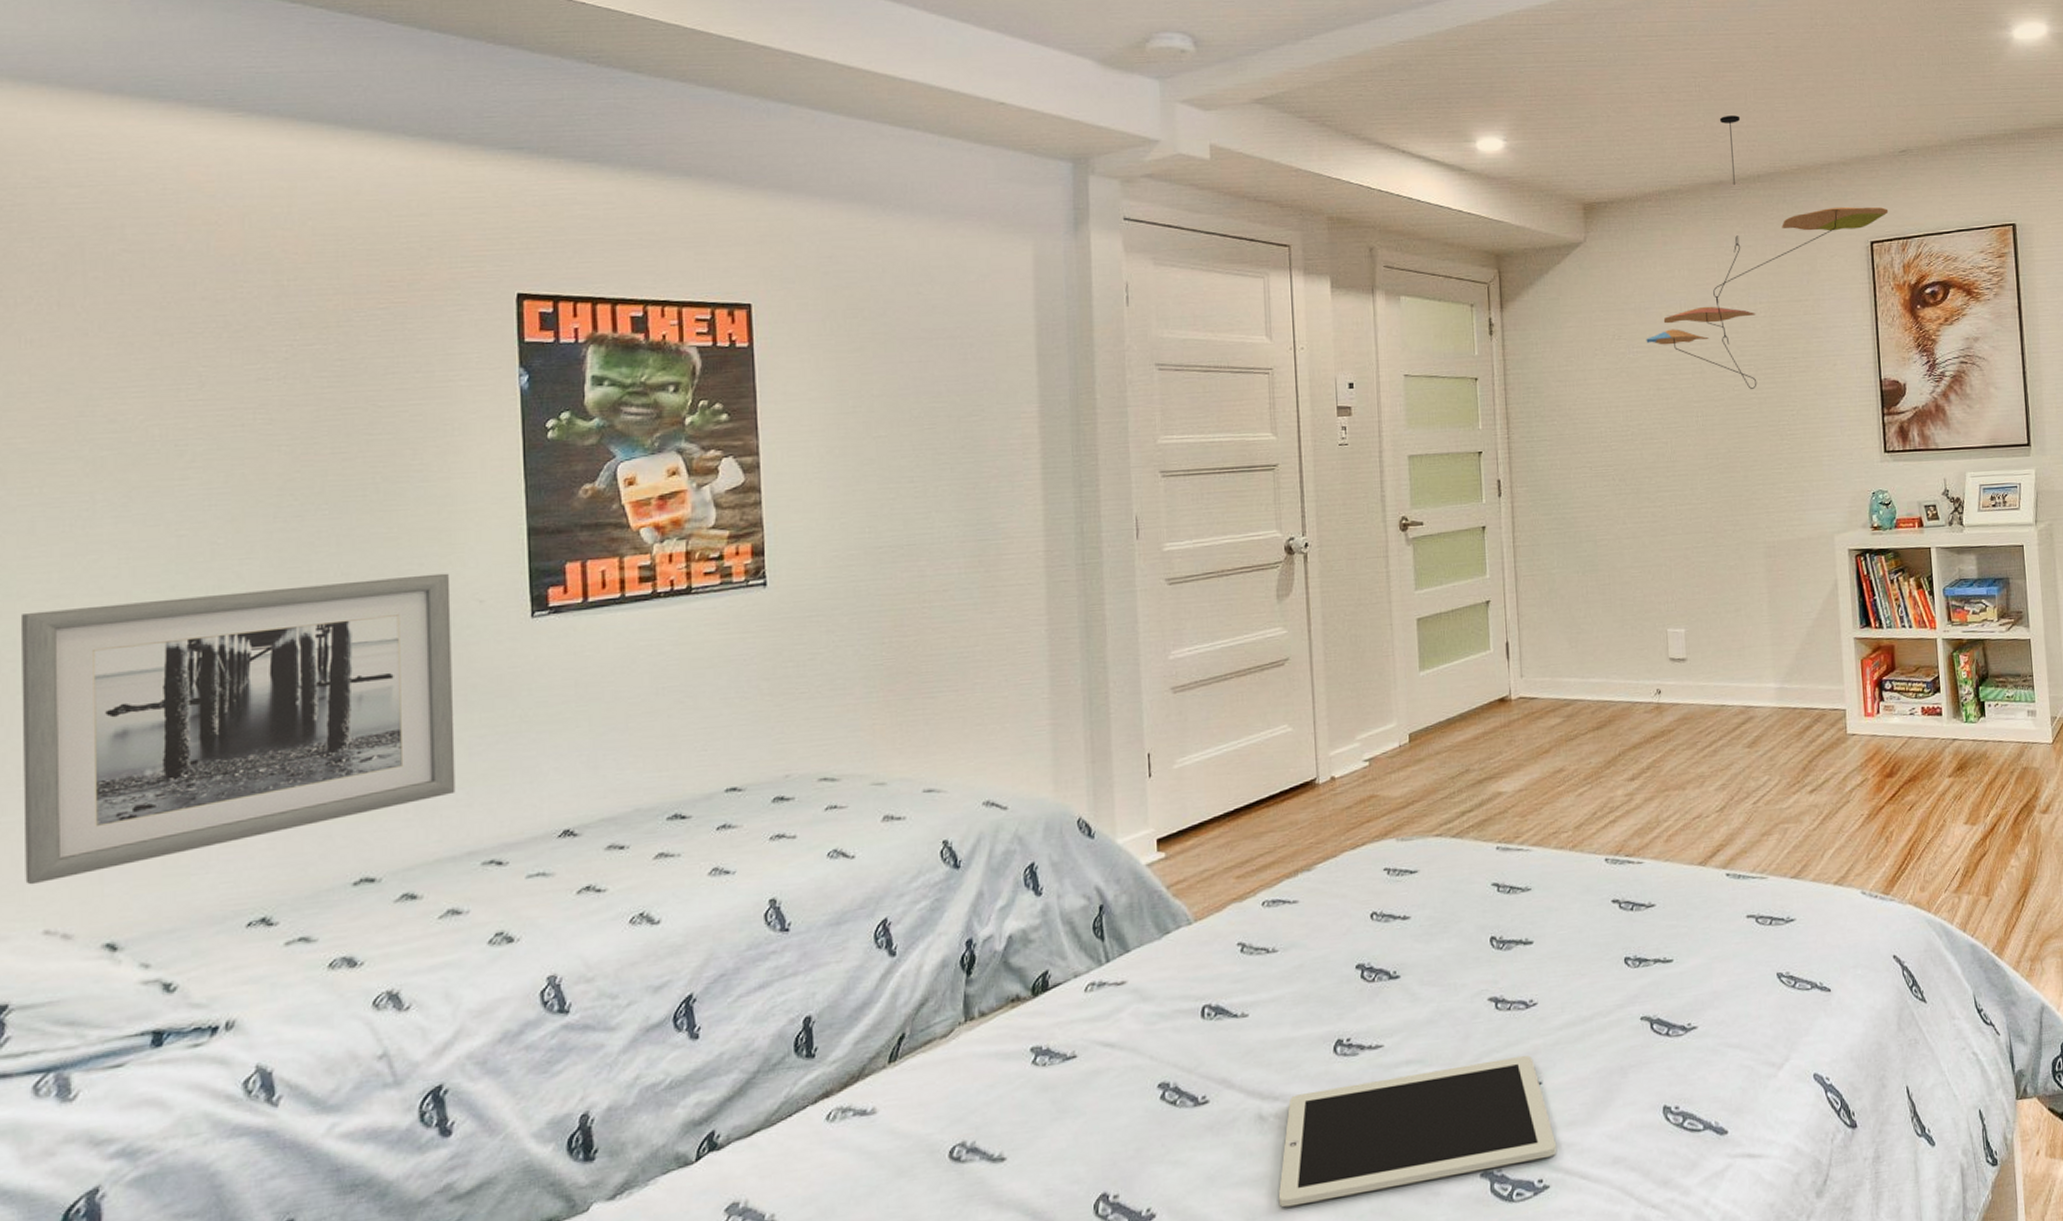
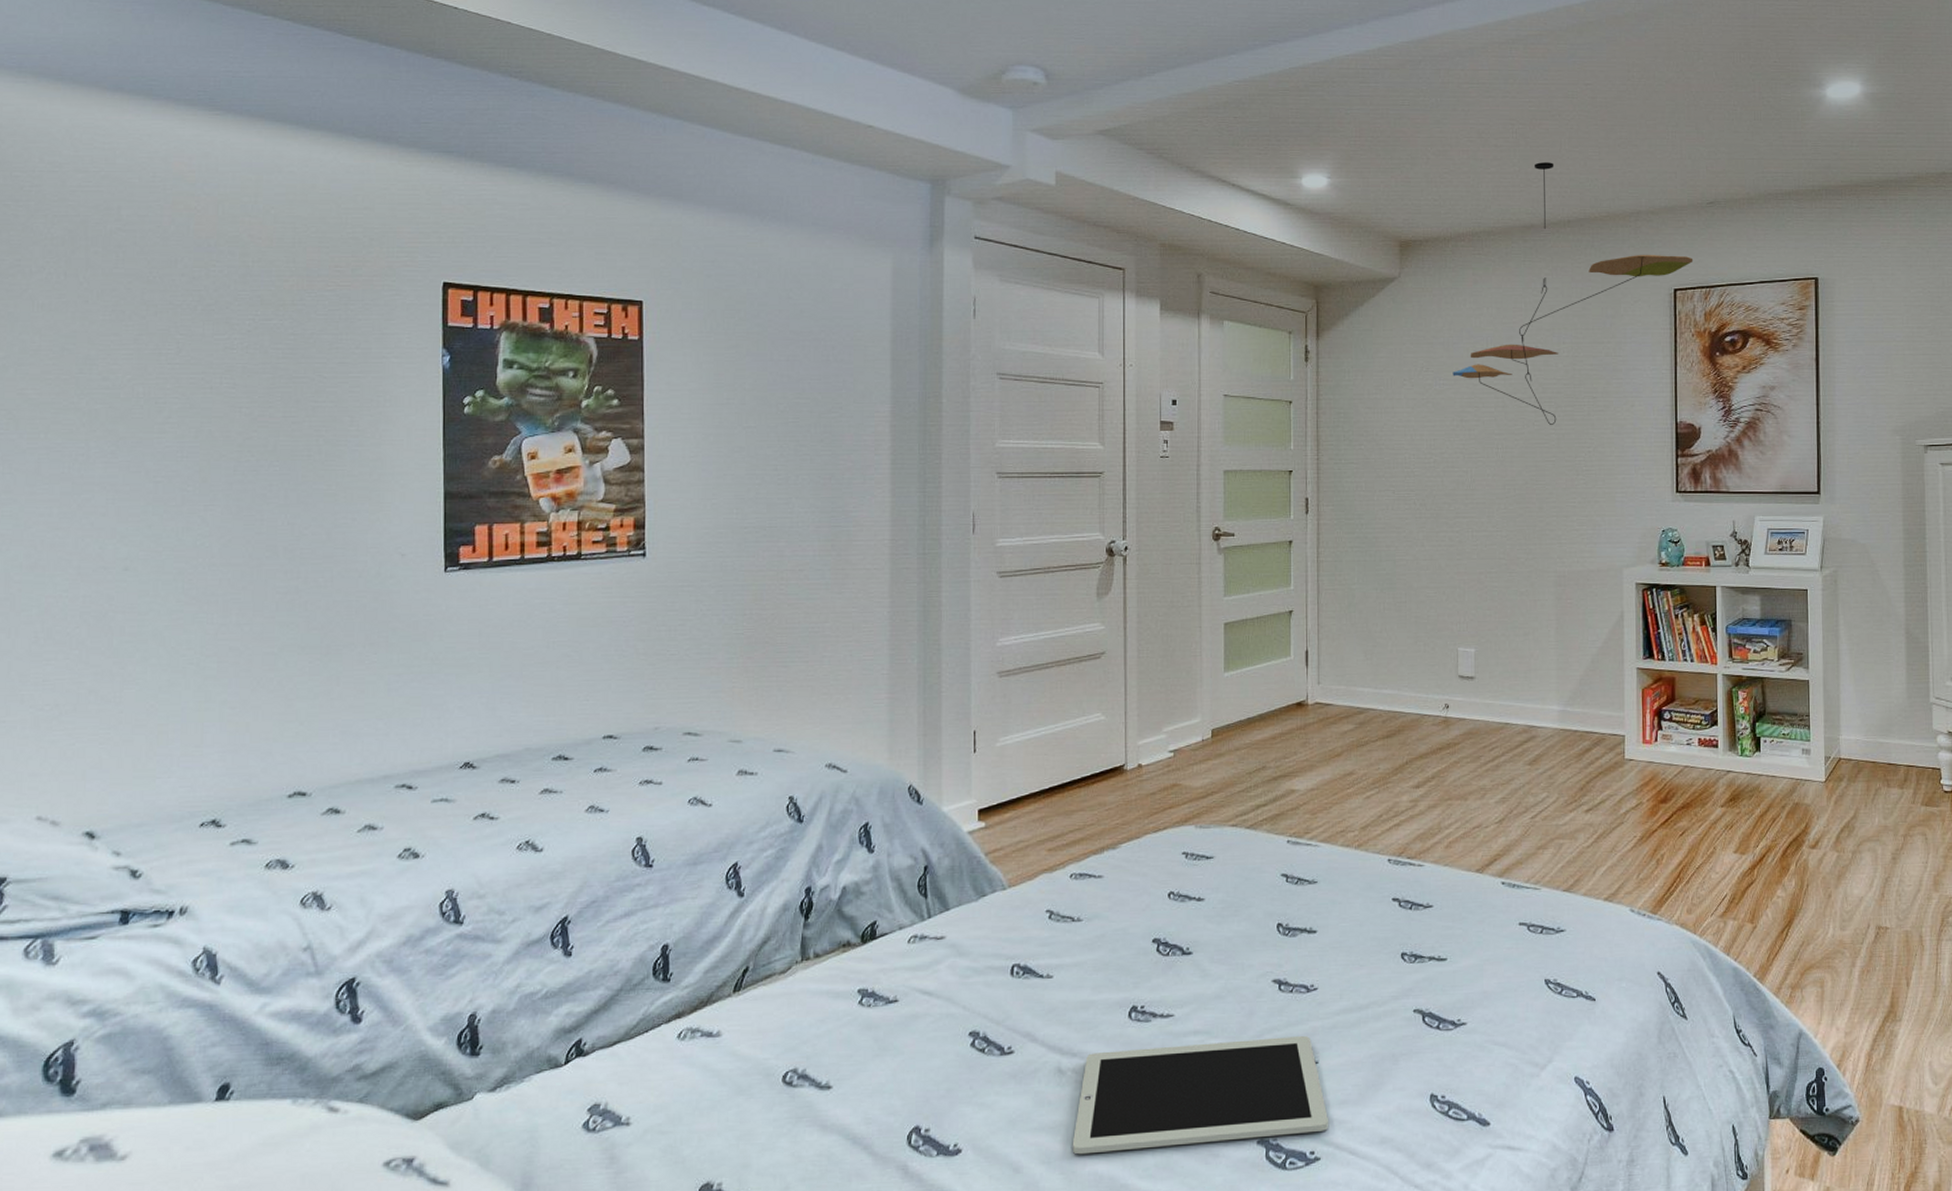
wall art: present [20,573,456,885] -> none [23,528,378,777]

